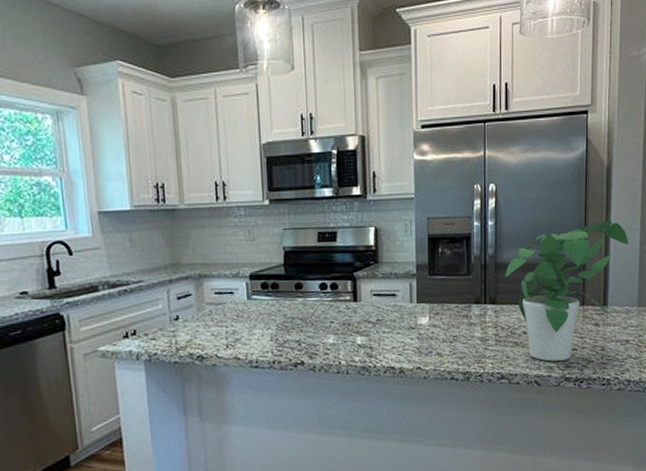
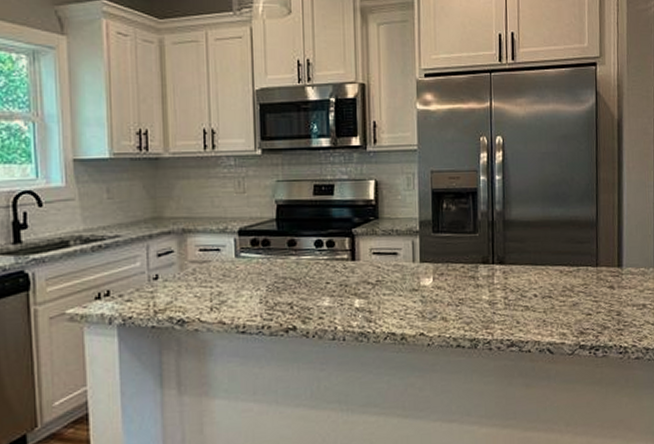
potted plant: present [505,220,629,362] -> none [514,176,642,328]

